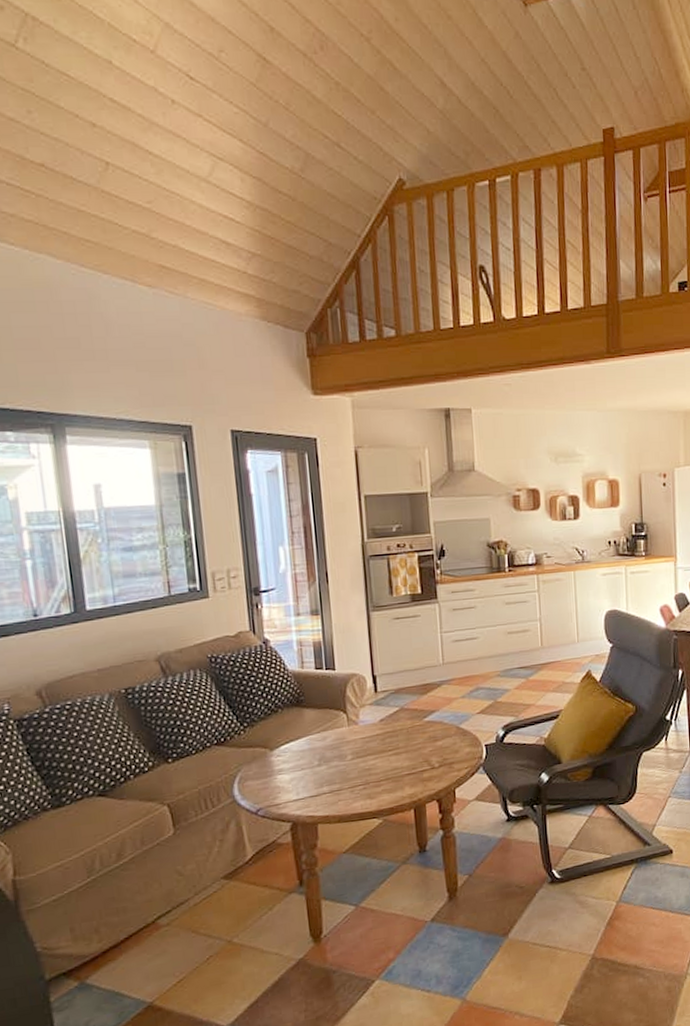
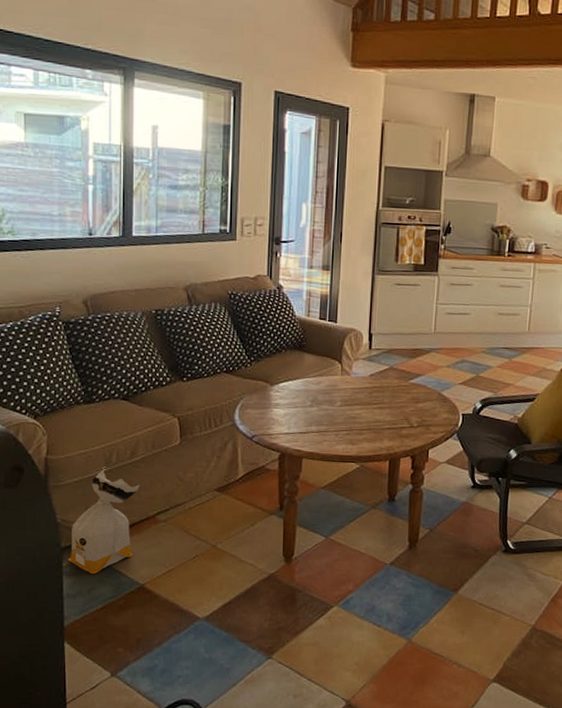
bag: none [55,876,135,1004] -> present [67,466,141,574]

